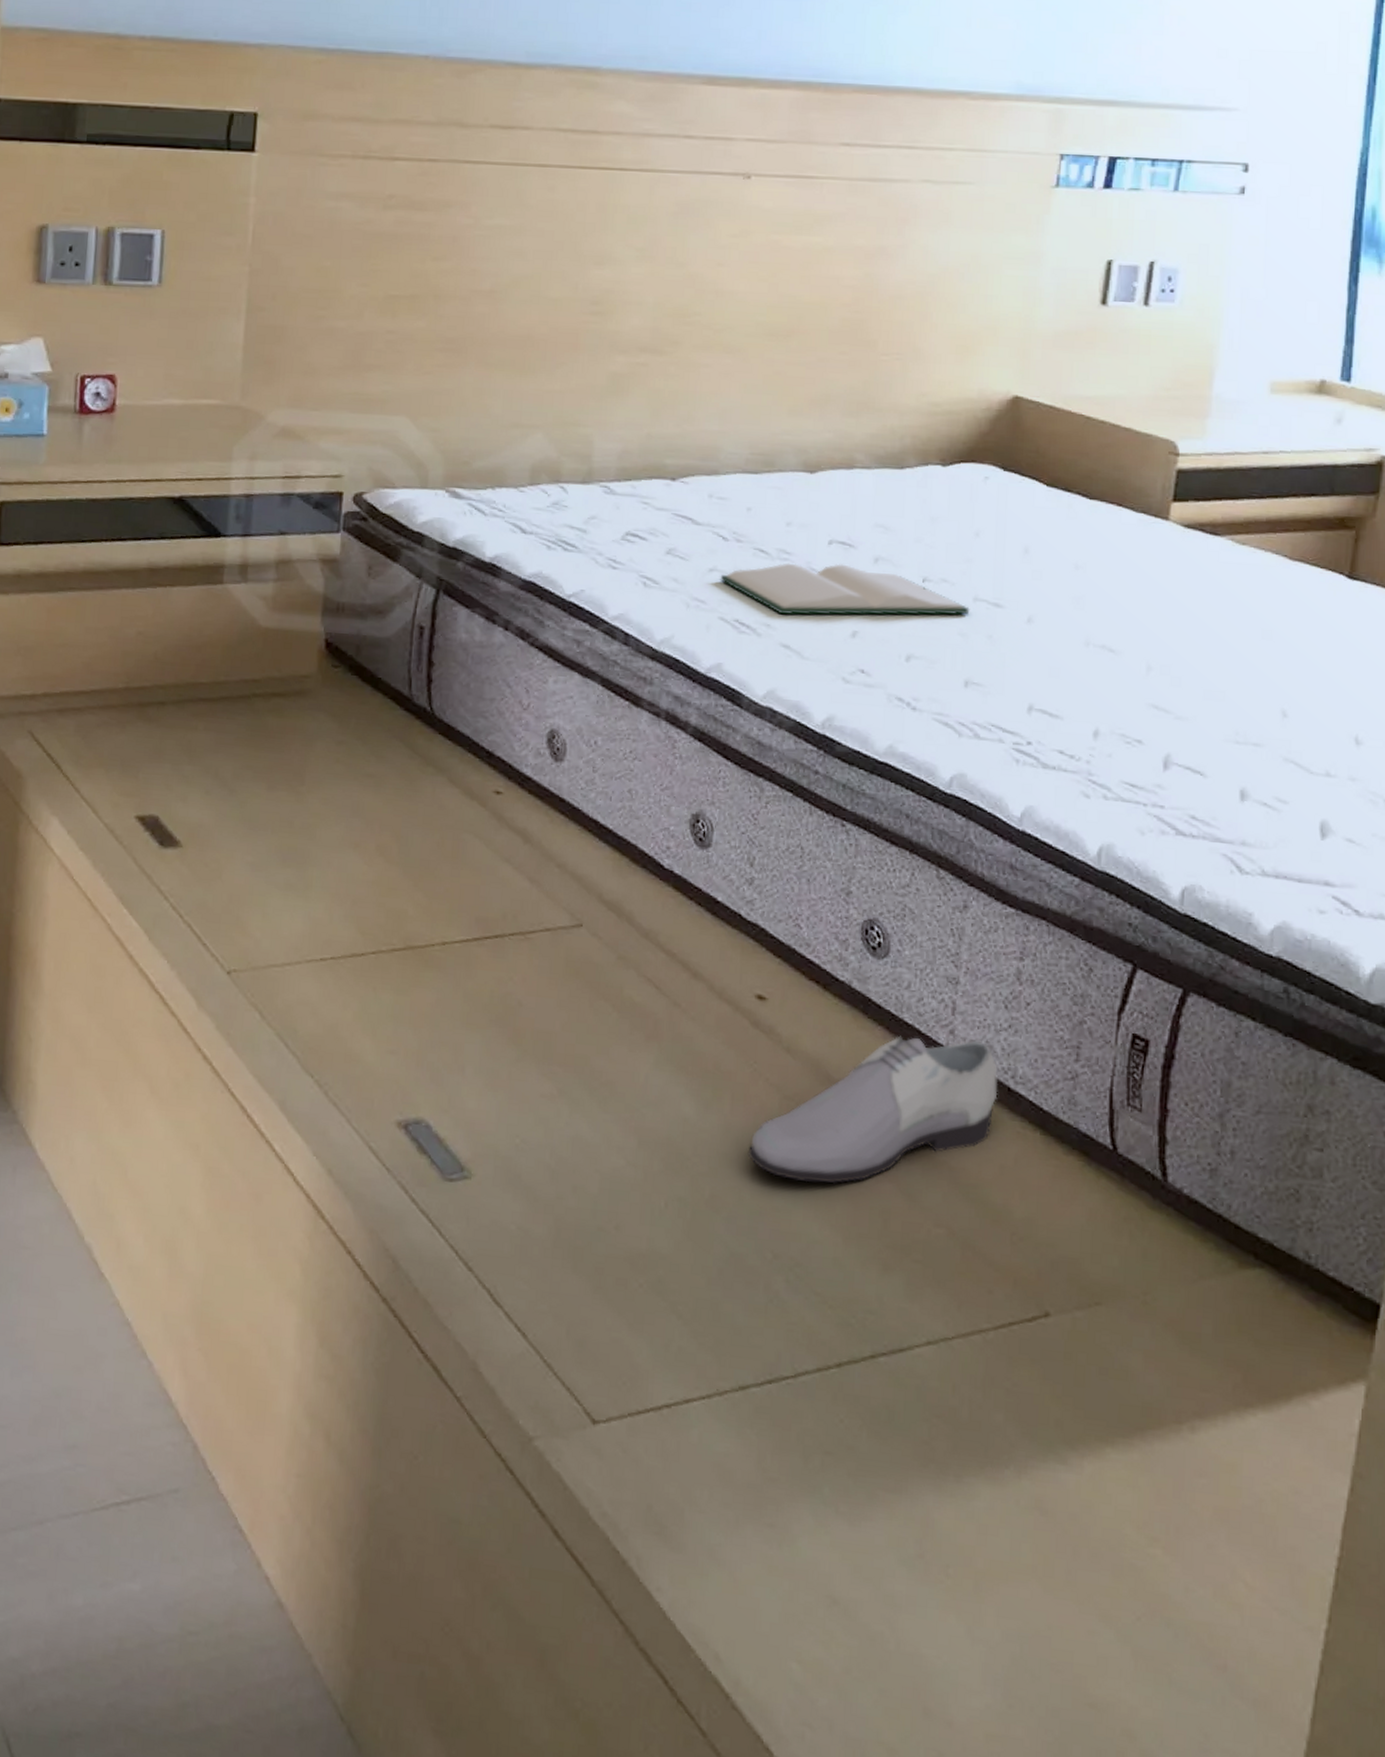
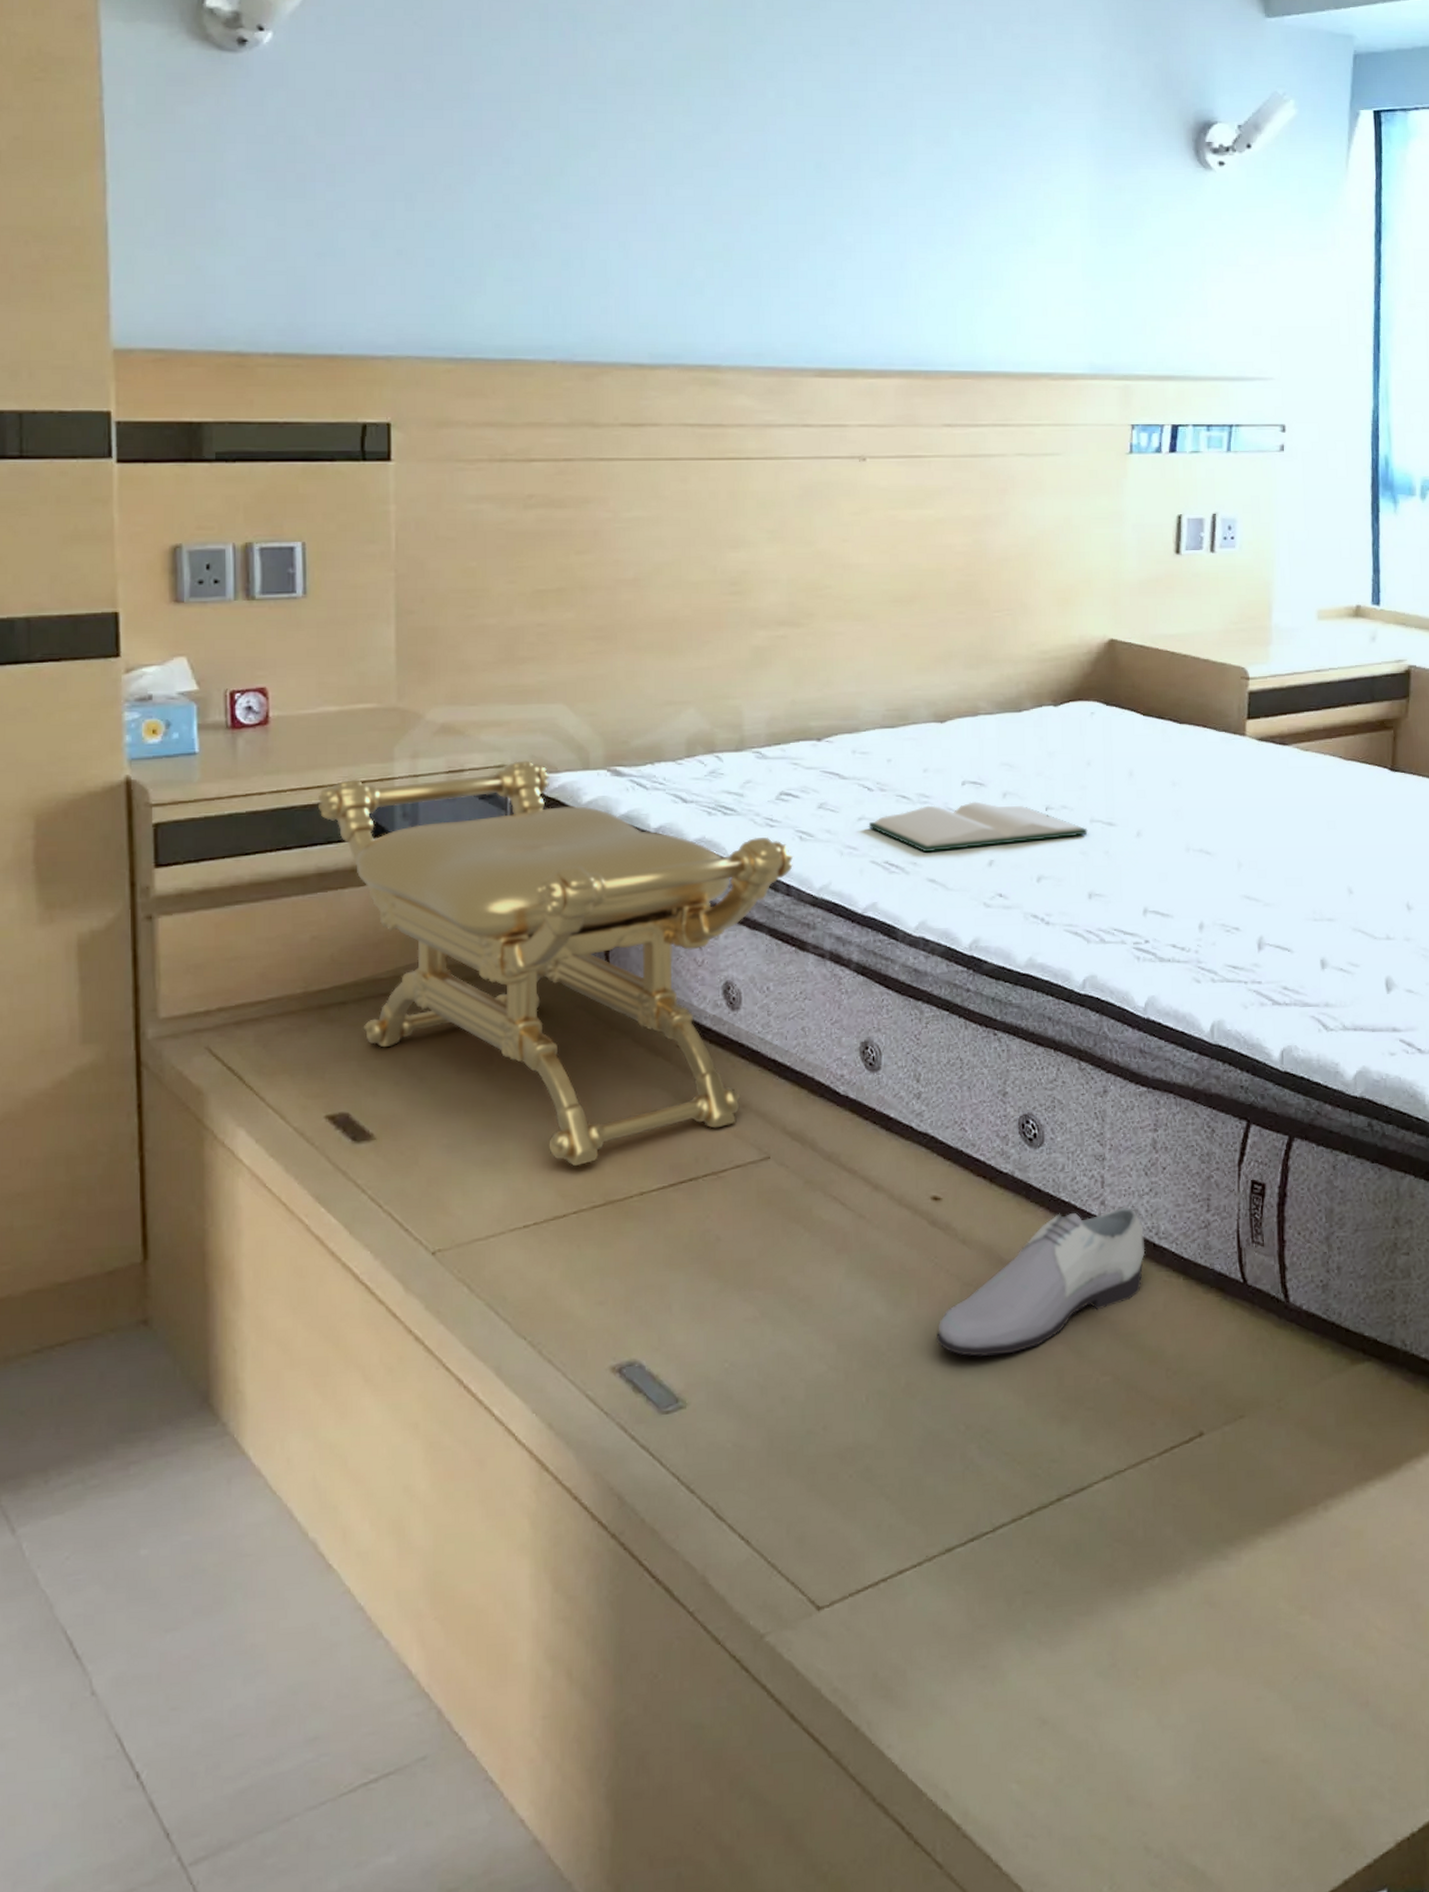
stool: none [154,472,636,905] -> present [317,760,794,1167]

